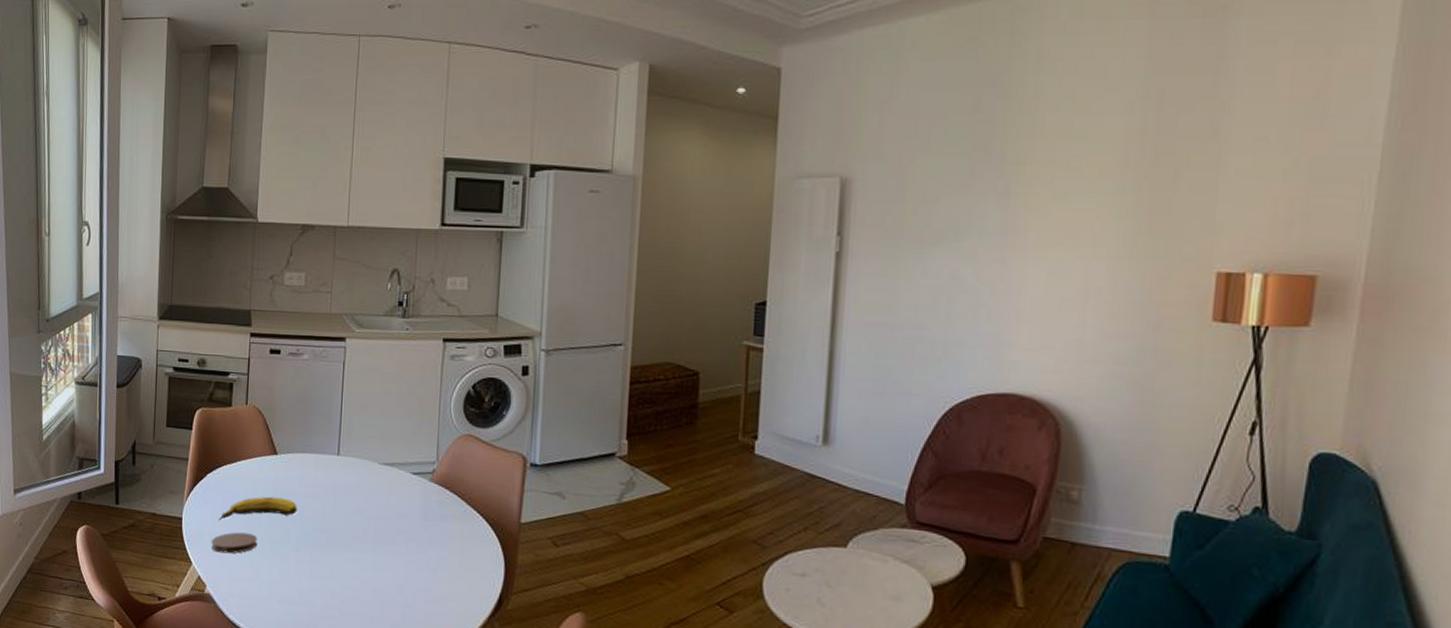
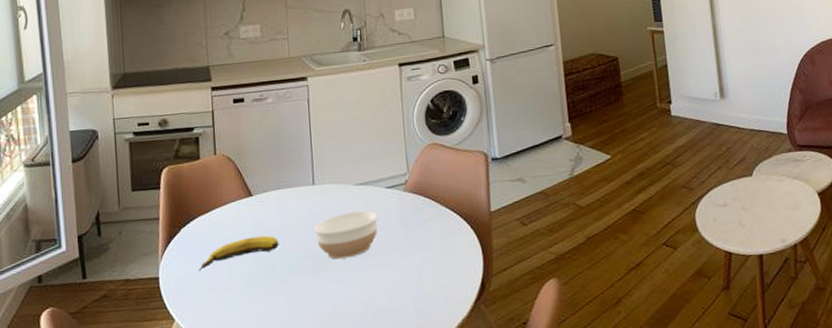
coaster: present [211,532,258,554] -> none [192,276,243,303]
bowl: none [334,491,400,540] -> present [315,211,379,260]

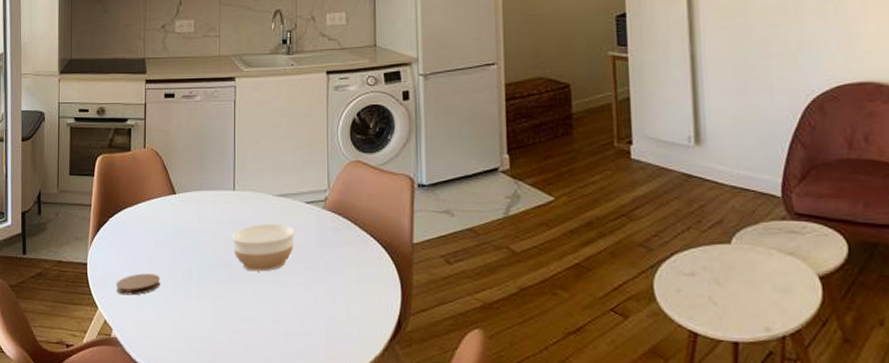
coaster: none [192,276,243,303] -> present [115,273,161,296]
banana: present [199,235,279,272] -> none [123,236,197,263]

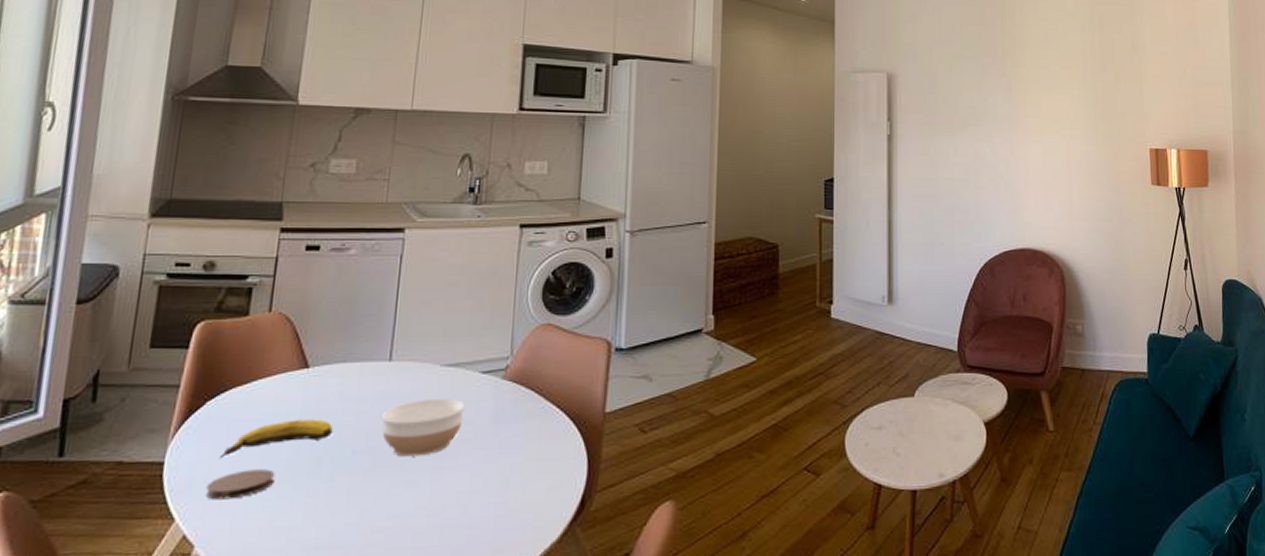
banana: none [123,236,197,263] -> present [220,419,333,459]

